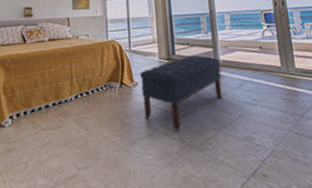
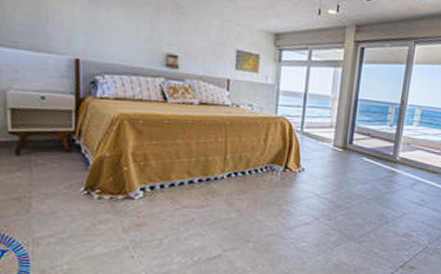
bench: present [139,55,222,131] -> none [306,147,400,222]

